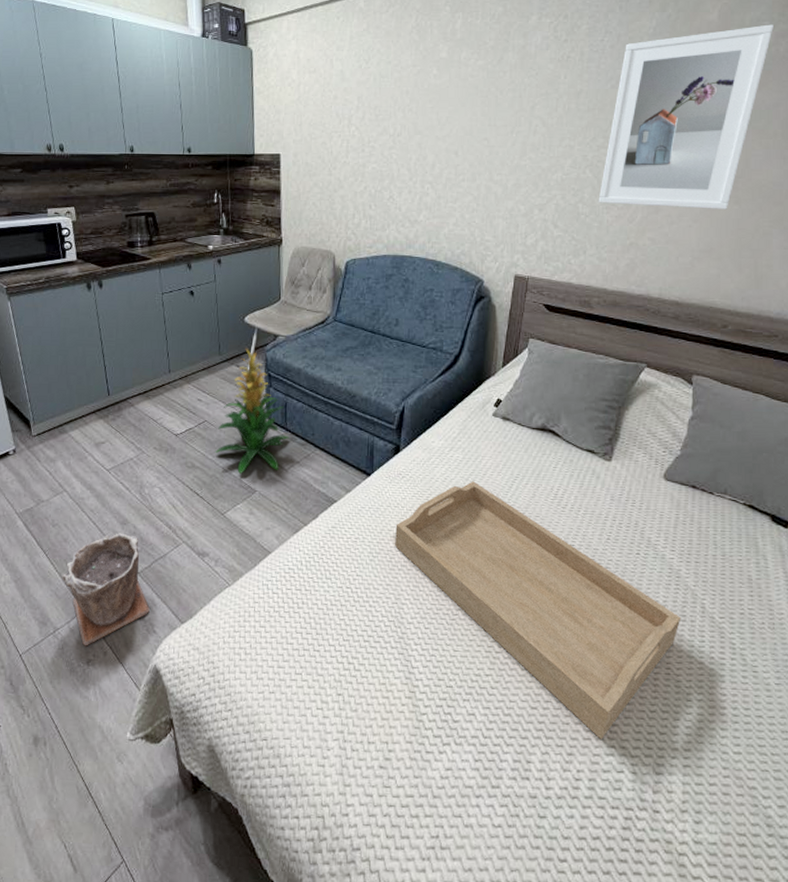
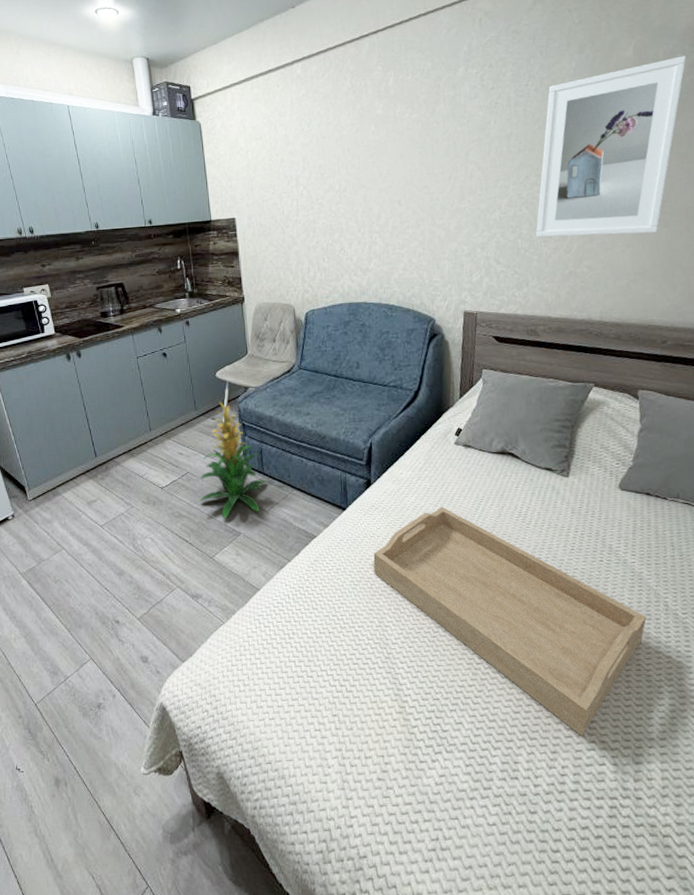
plant pot: present [62,533,150,646] -> none [67,583,152,691]

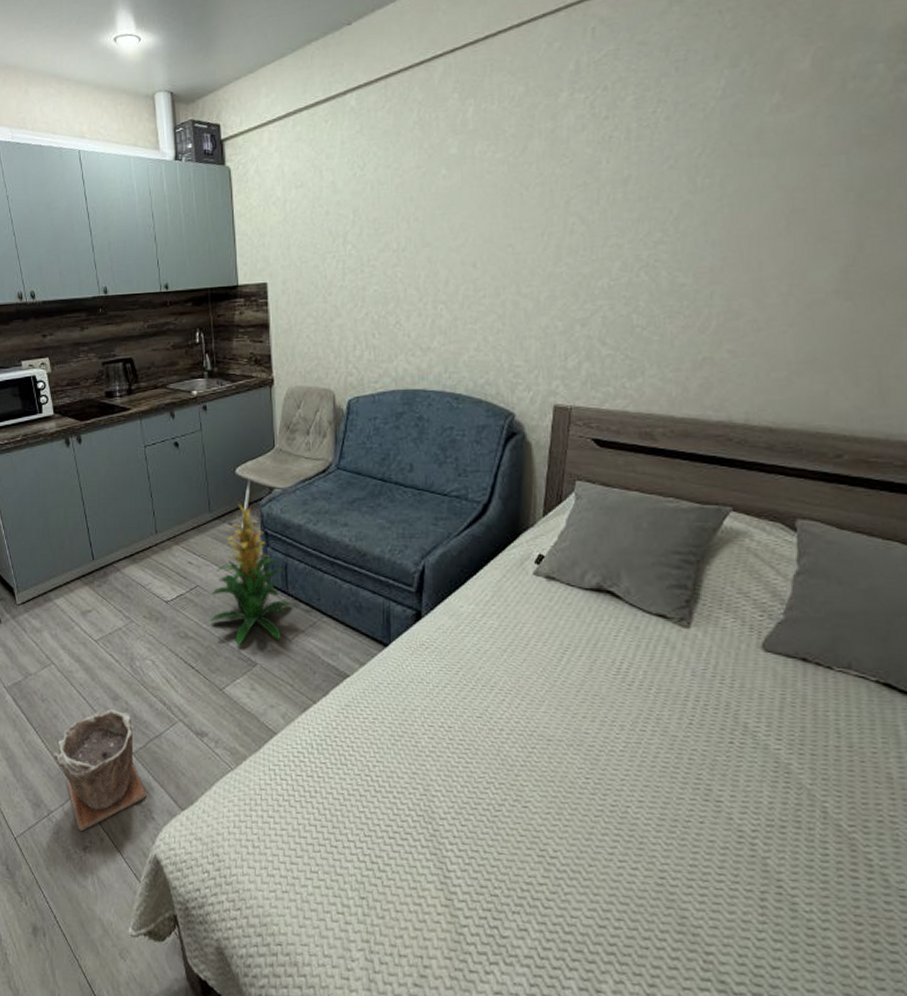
plant pot: none [67,583,152,691] -> present [54,709,147,832]
serving tray: present [373,506,647,736] -> none [420,652,795,970]
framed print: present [535,55,686,237] -> none [658,66,891,312]

